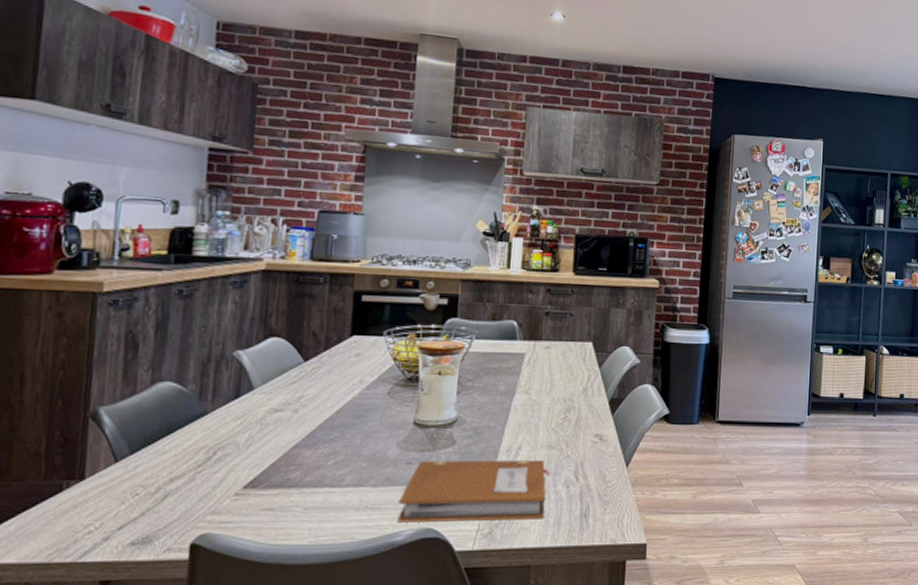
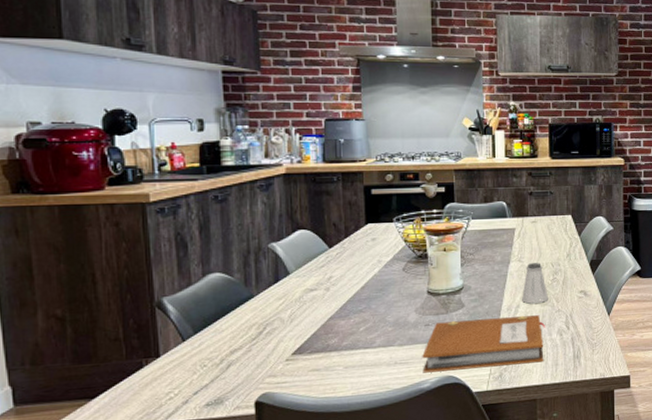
saltshaker: none [525,397,557,446] -> present [522,263,548,304]

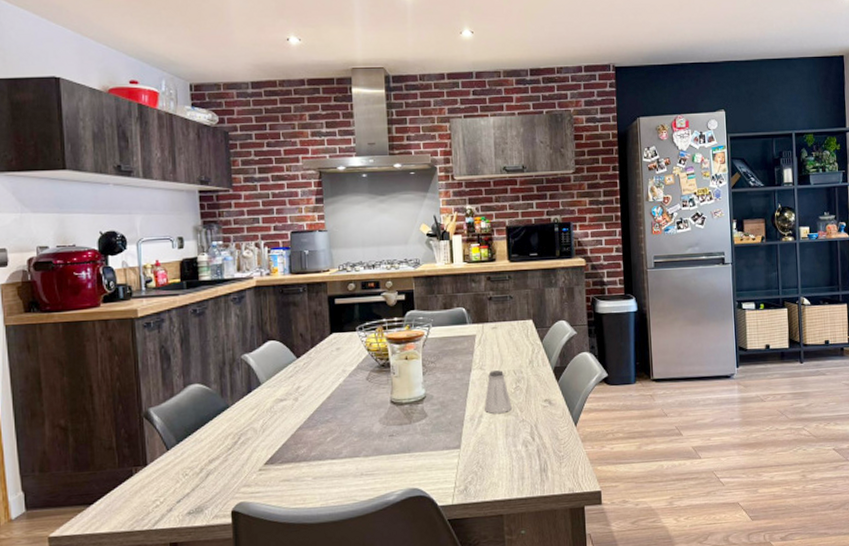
notebook: present [422,315,546,373] -> none [387,425,511,485]

